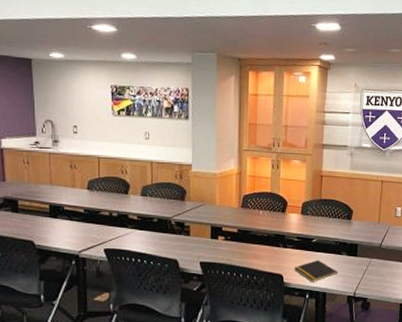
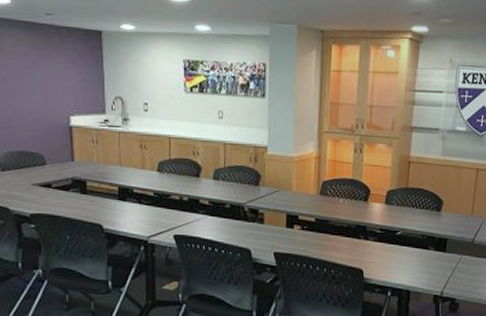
notepad: present [294,259,338,282] -> none [375,254,424,278]

